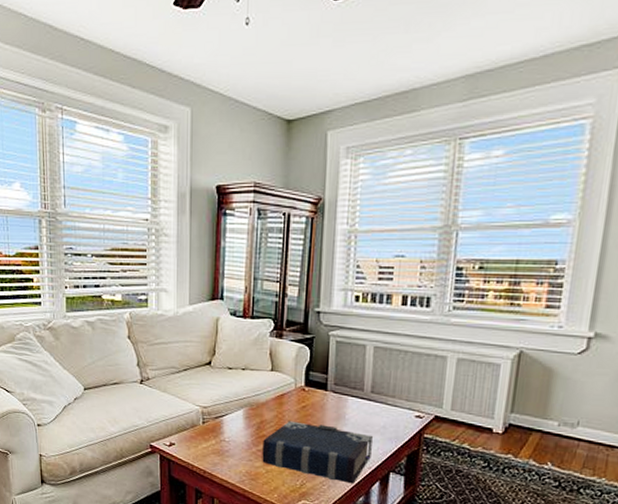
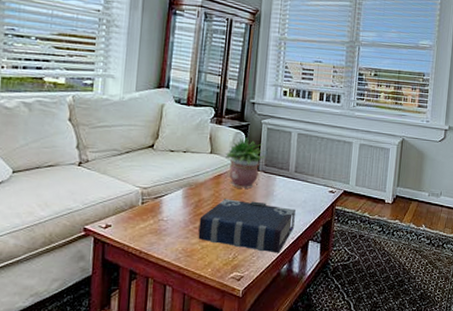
potted plant: none [288,352,334,411] -> present [225,137,265,189]

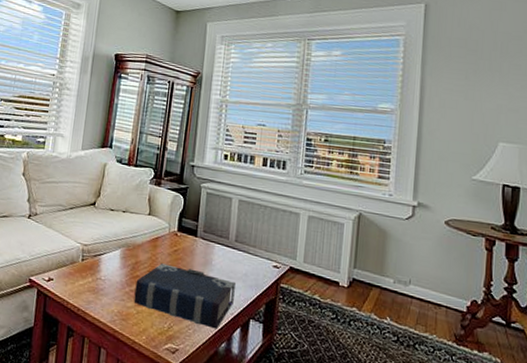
potted plant: present [225,137,265,189] -> none [163,201,204,255]

